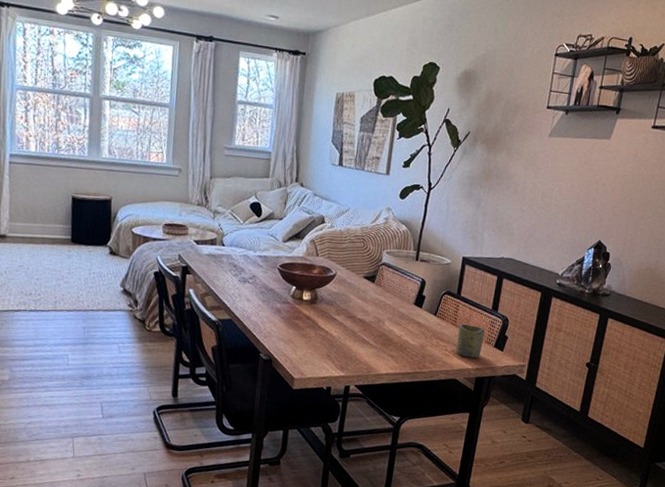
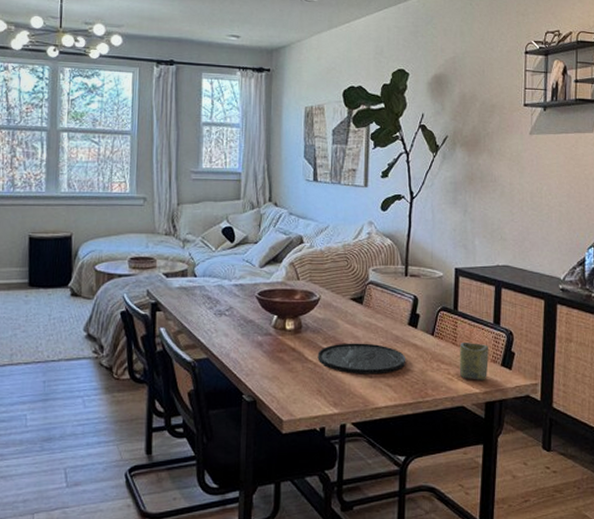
plate: none [329,315,409,346] -> present [317,343,406,375]

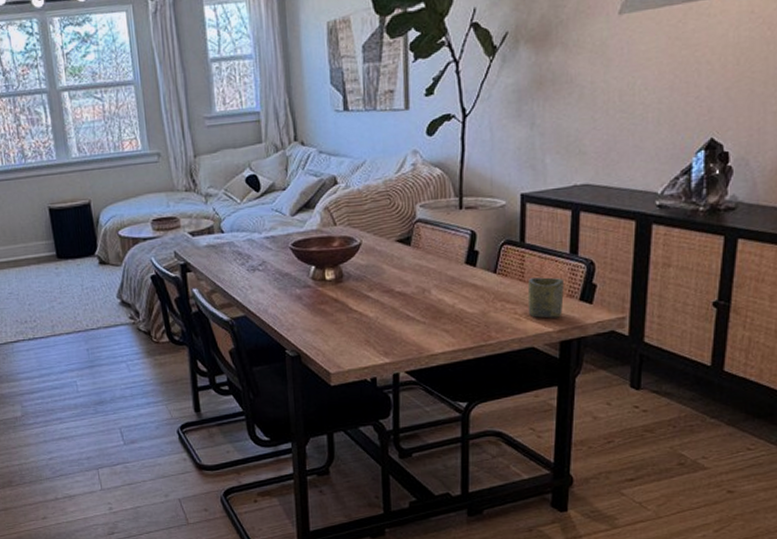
plate: present [317,343,406,375] -> none [363,287,465,321]

